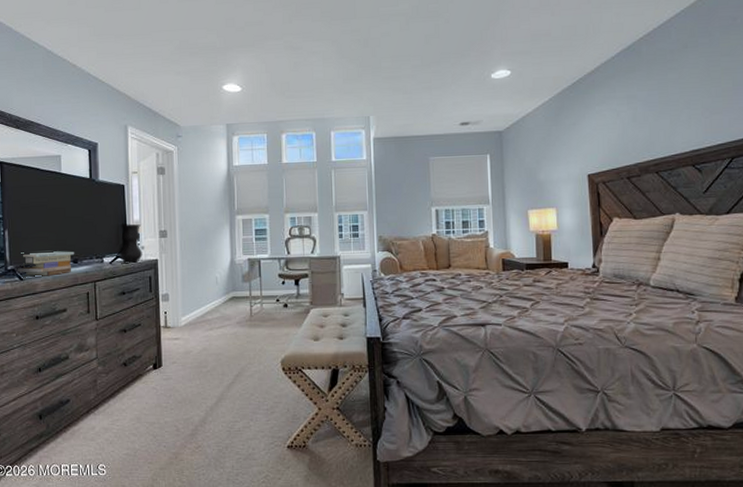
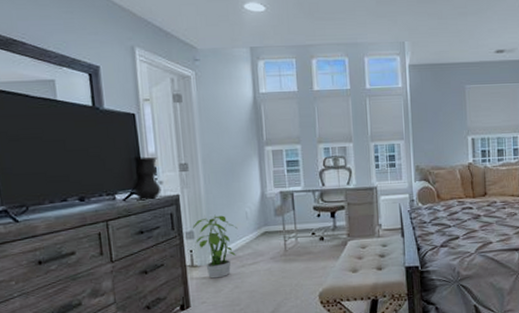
books: present [18,250,75,277] -> none [11,188,81,218]
potted plant: none [167,279,208,340] -> present [192,214,238,279]

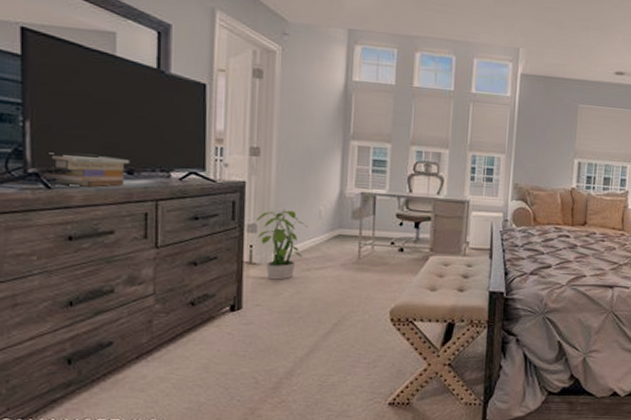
books: none [11,188,81,218] -> present [44,152,130,188]
vase: present [134,156,161,201] -> none [194,133,227,184]

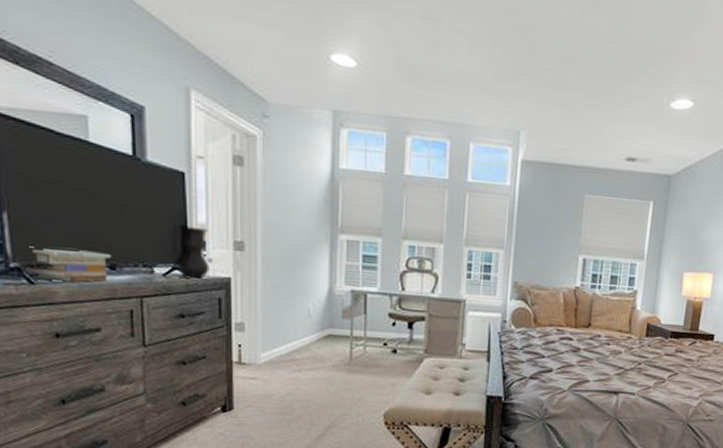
vase: none [194,133,227,184] -> present [177,225,210,280]
potted plant: present [255,208,308,280] -> none [243,307,297,381]

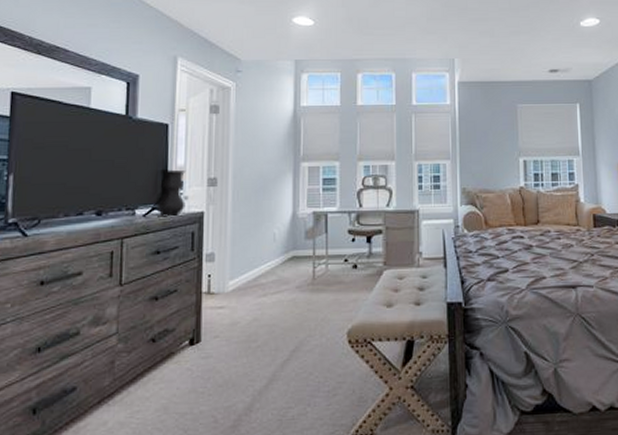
books: present [25,246,112,283] -> none [22,200,99,232]

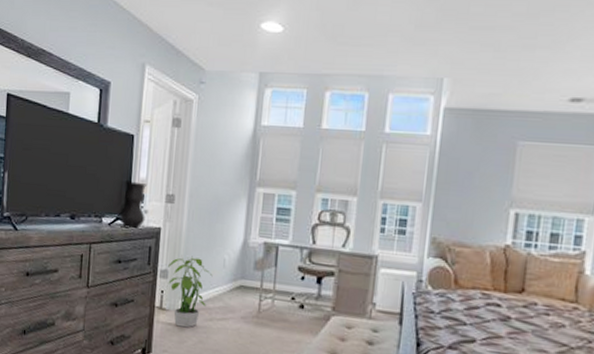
potted plant: none [213,235,263,309] -> present [167,256,213,328]

